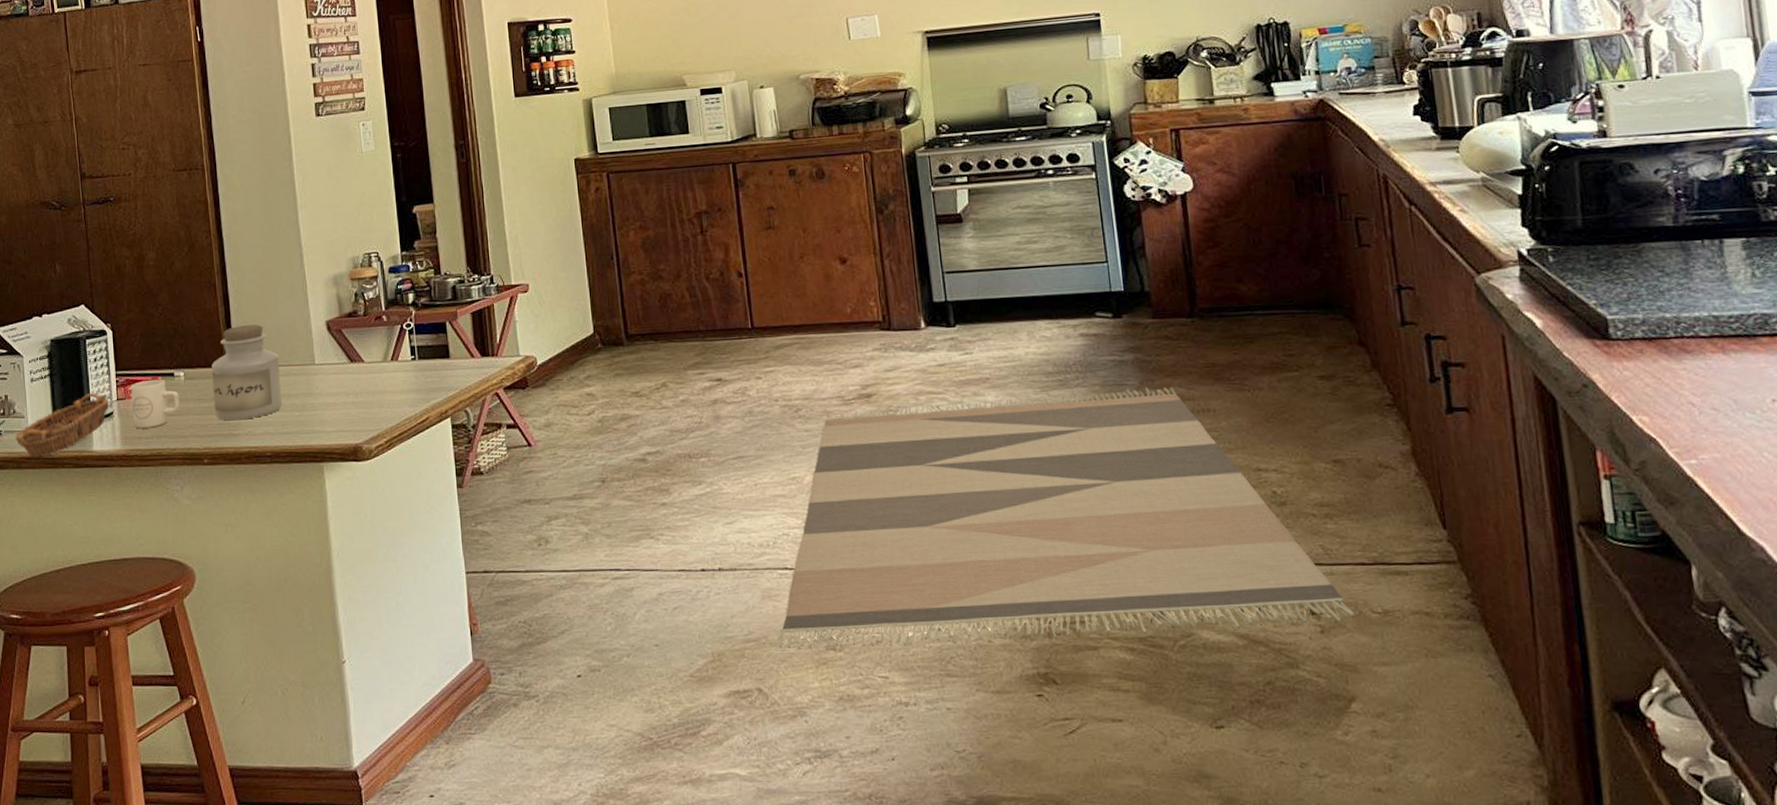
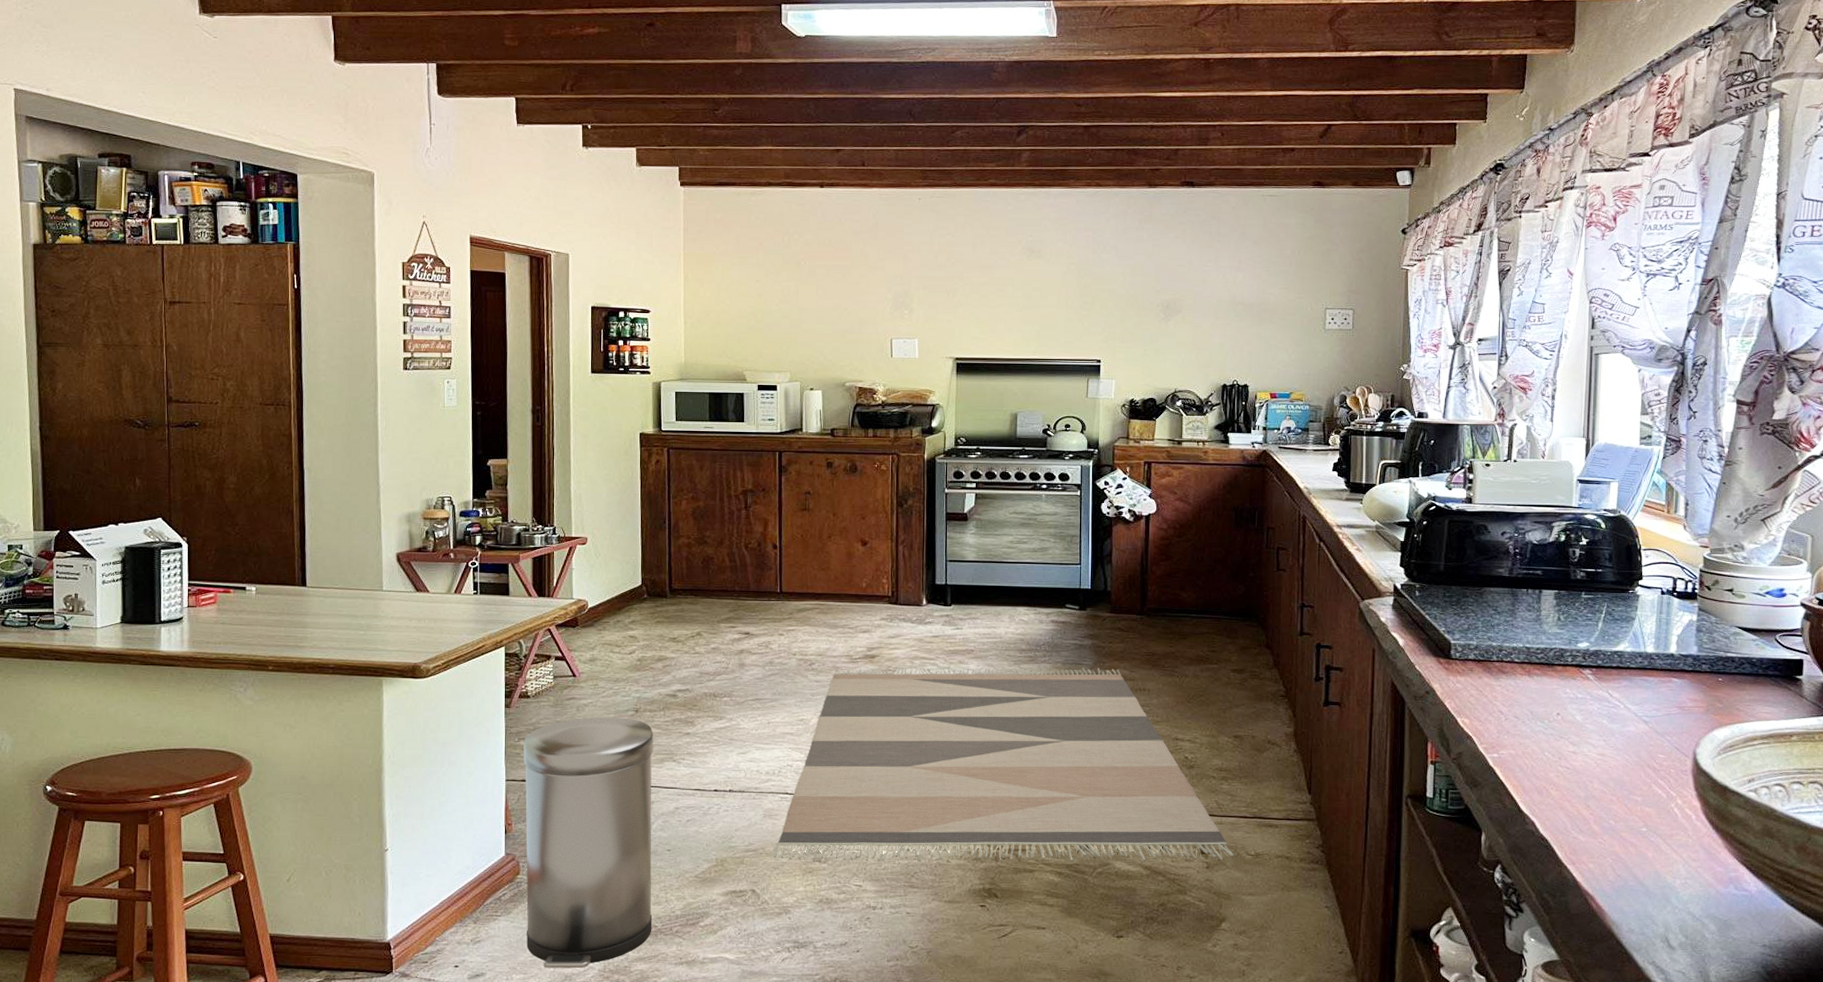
basket: present [15,392,110,457] -> none [83,598,180,652]
mug: present [130,379,180,429] -> none [201,591,250,635]
jar: present [212,324,282,421] -> none [282,550,349,634]
pedal bin: none [481,490,647,795] -> present [523,717,654,969]

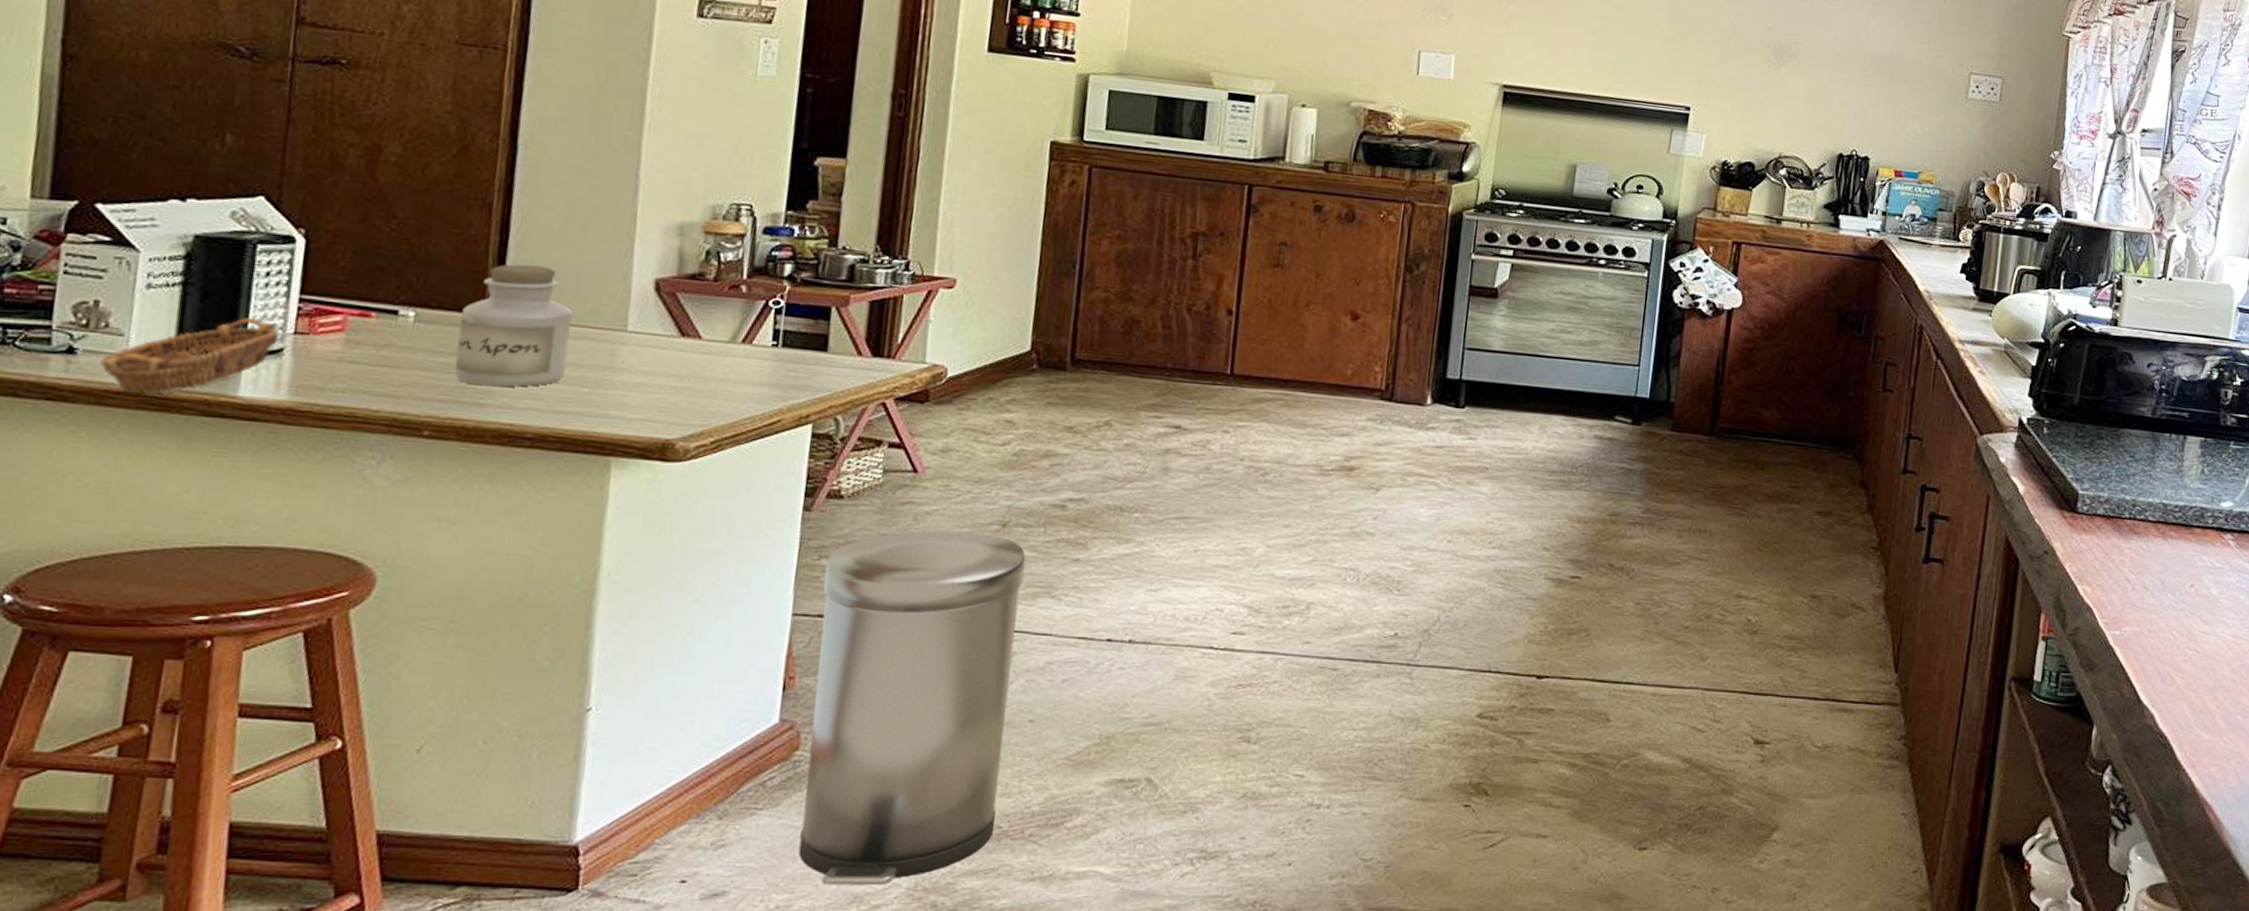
basket: none [83,598,180,652] -> present [100,317,281,394]
jar: none [282,550,349,634] -> present [454,264,574,387]
rug: present [773,667,1234,862] -> none [1183,481,1797,754]

